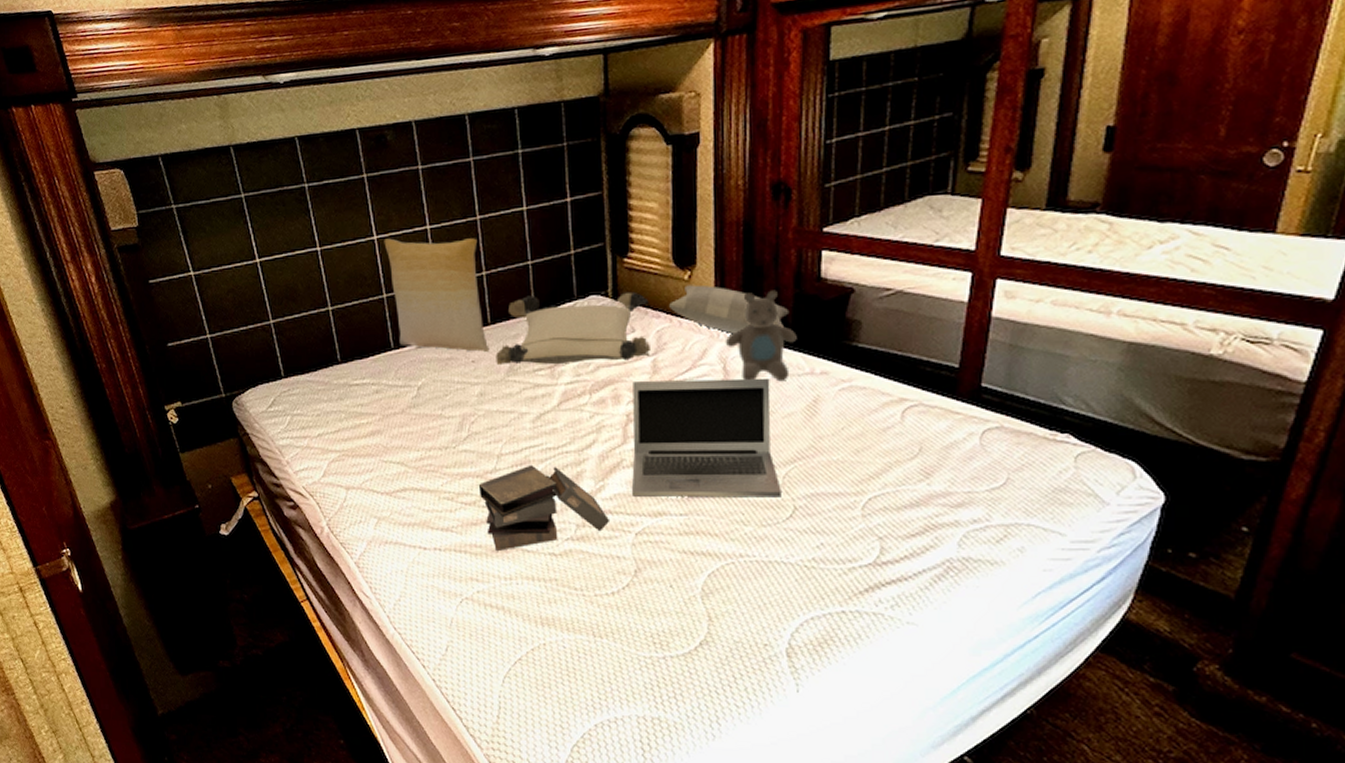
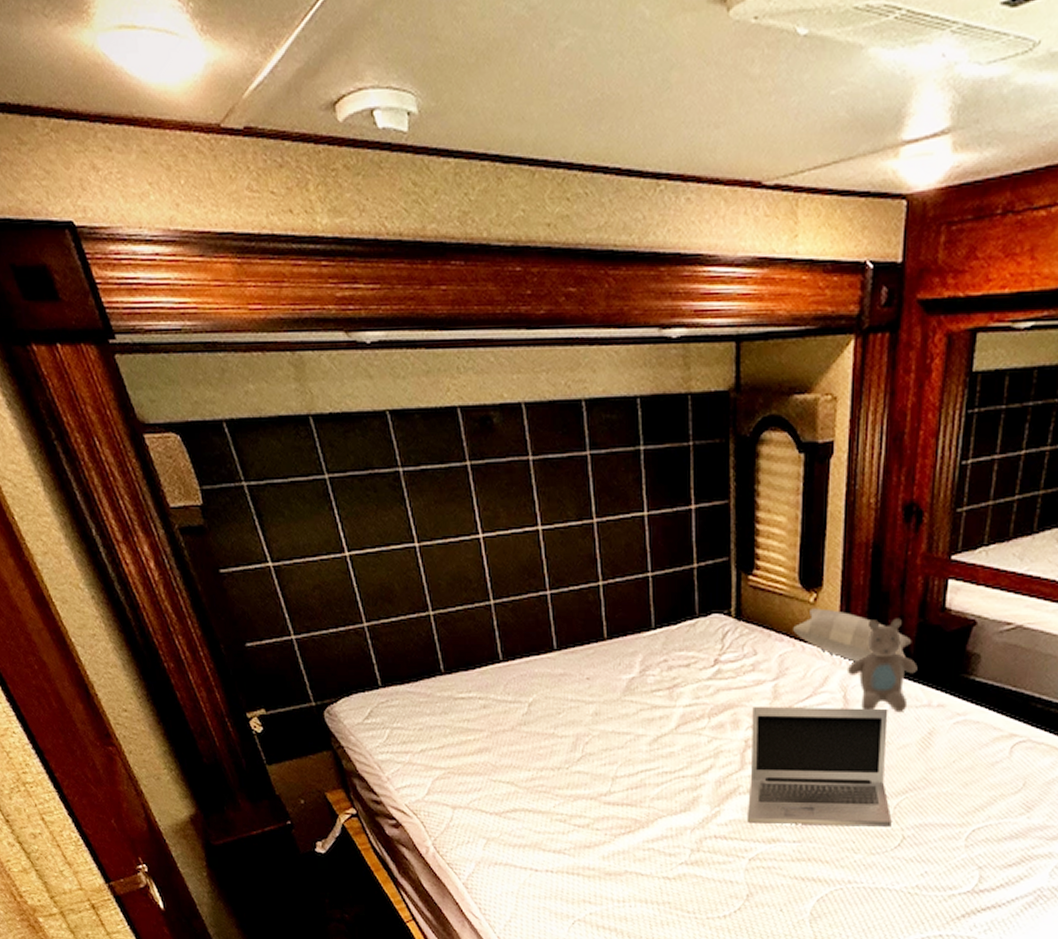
pillow: present [384,238,490,352] -> none [490,538,606,668]
book: present [478,464,609,551] -> none [592,788,723,874]
pillow: present [496,291,650,366] -> none [612,610,773,685]

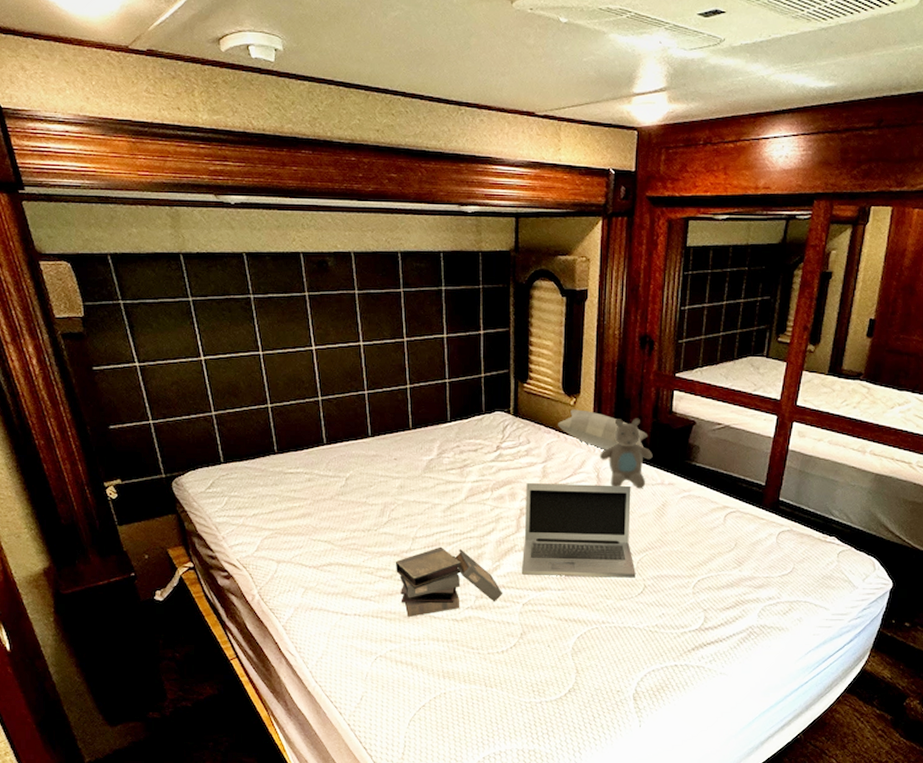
book: none [592,788,723,874] -> present [395,546,502,617]

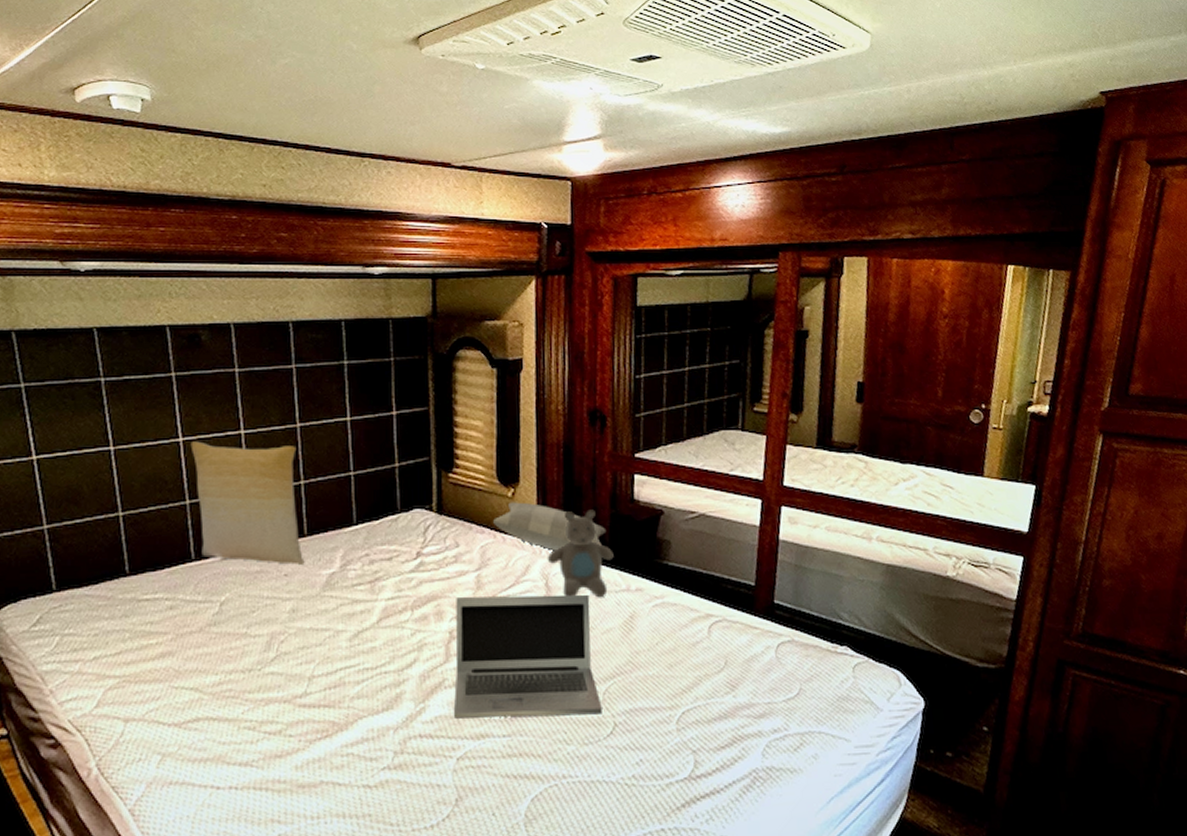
pillow: none [321,350,410,451] -> present [190,441,305,565]
book: present [395,546,502,617] -> none [285,687,429,786]

